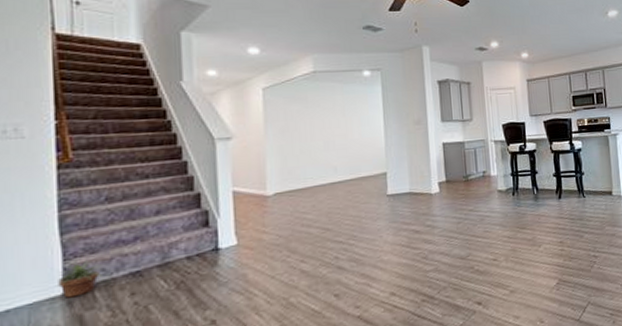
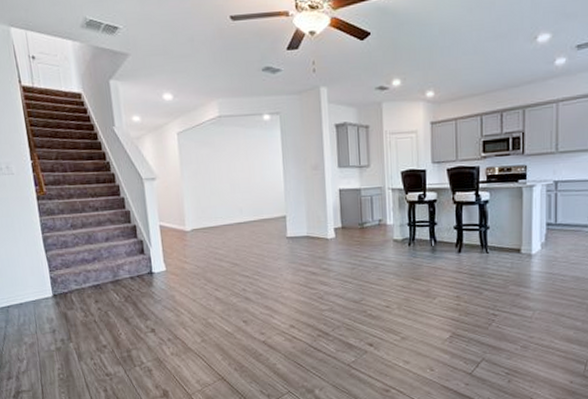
potted plant: present [54,260,102,298] -> none [46,272,75,299]

